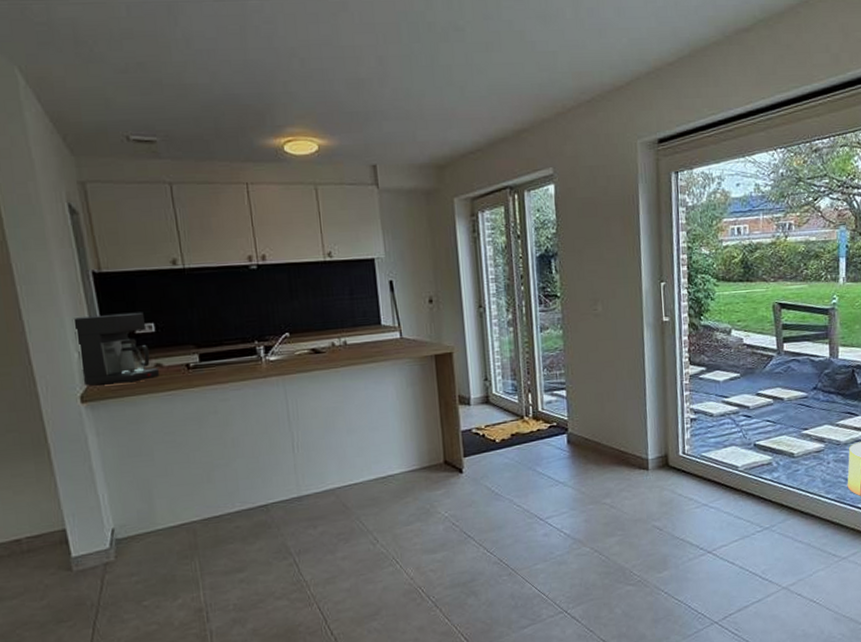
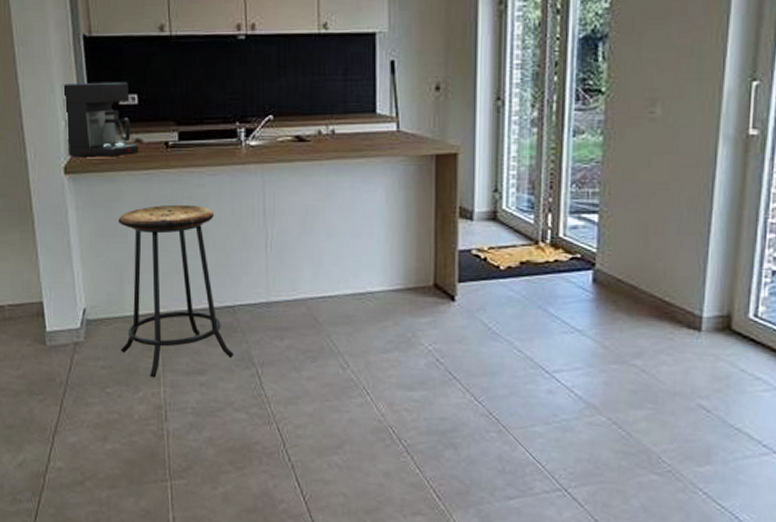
bar stool: none [142,418,271,584] -> present [117,204,234,378]

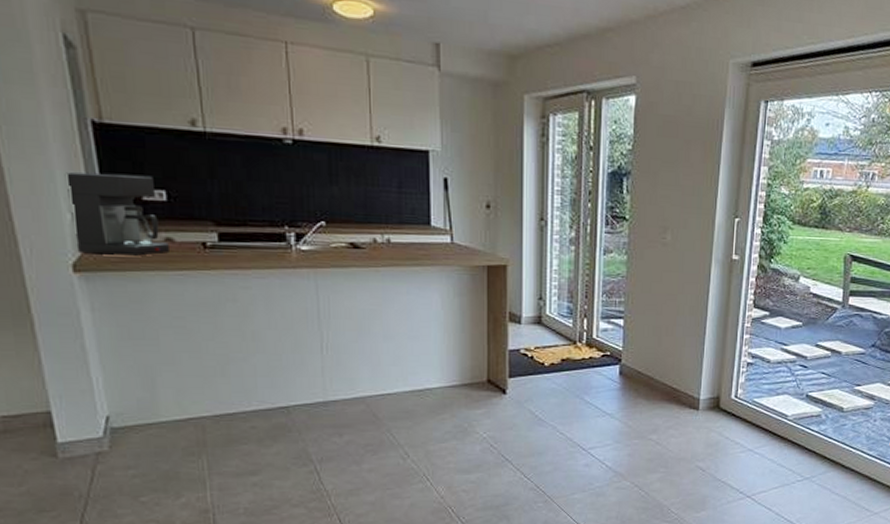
bar stool: present [117,204,234,378] -> none [146,306,290,483]

